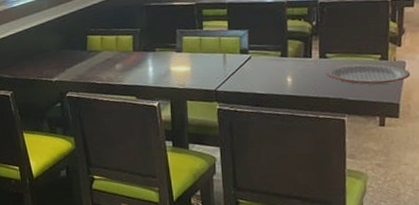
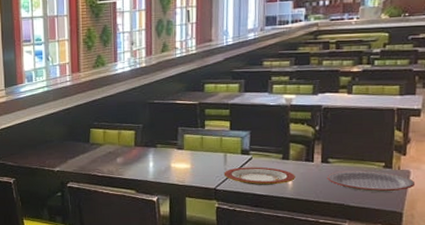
plate: none [223,65,294,85] -> present [223,167,295,186]

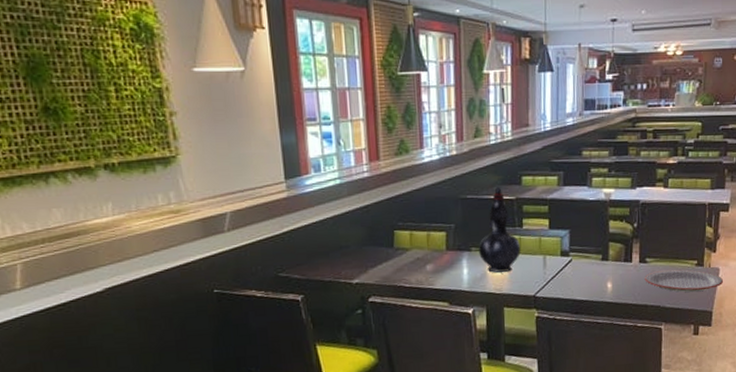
decorative vase: none [164,93,202,167] -> present [479,187,520,273]
plate: present [223,167,295,186] -> none [543,269,615,291]

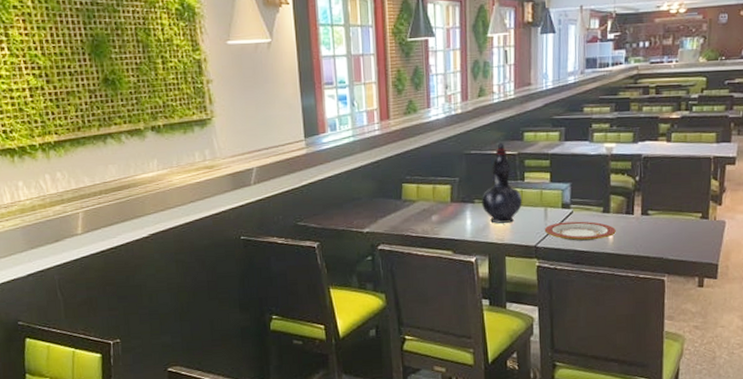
plate: none [543,269,615,291] -> present [544,221,616,242]
plate: present [644,269,724,292] -> none [647,222,730,245]

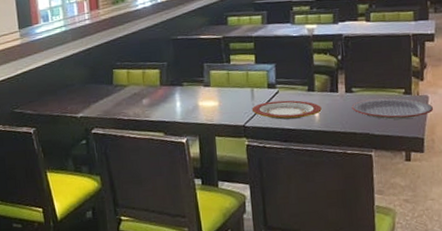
decorative vase: present [482,143,522,224] -> none [190,27,229,105]
plate: none [647,222,730,245] -> present [351,98,434,120]

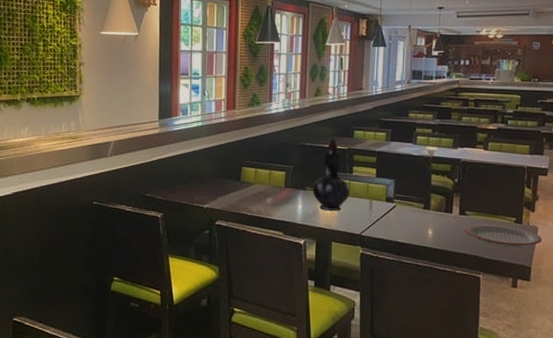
decorative vase: none [190,27,229,105] -> present [313,138,349,211]
plate: present [251,100,322,120] -> none [369,214,435,235]

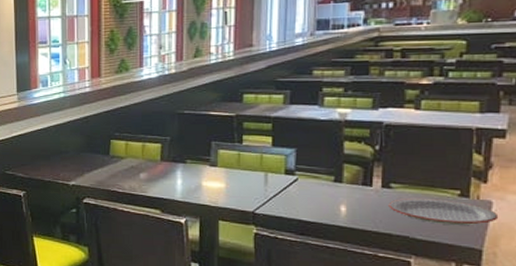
decorative vase: present [313,138,349,211] -> none [194,104,239,186]

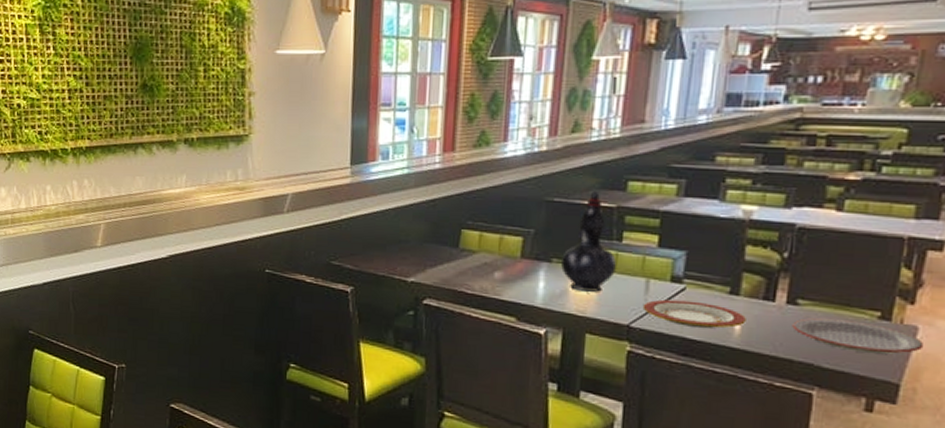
decorative vase: none [194,104,239,186] -> present [561,191,616,292]
plate: none [264,189,350,212] -> present [642,299,746,329]

